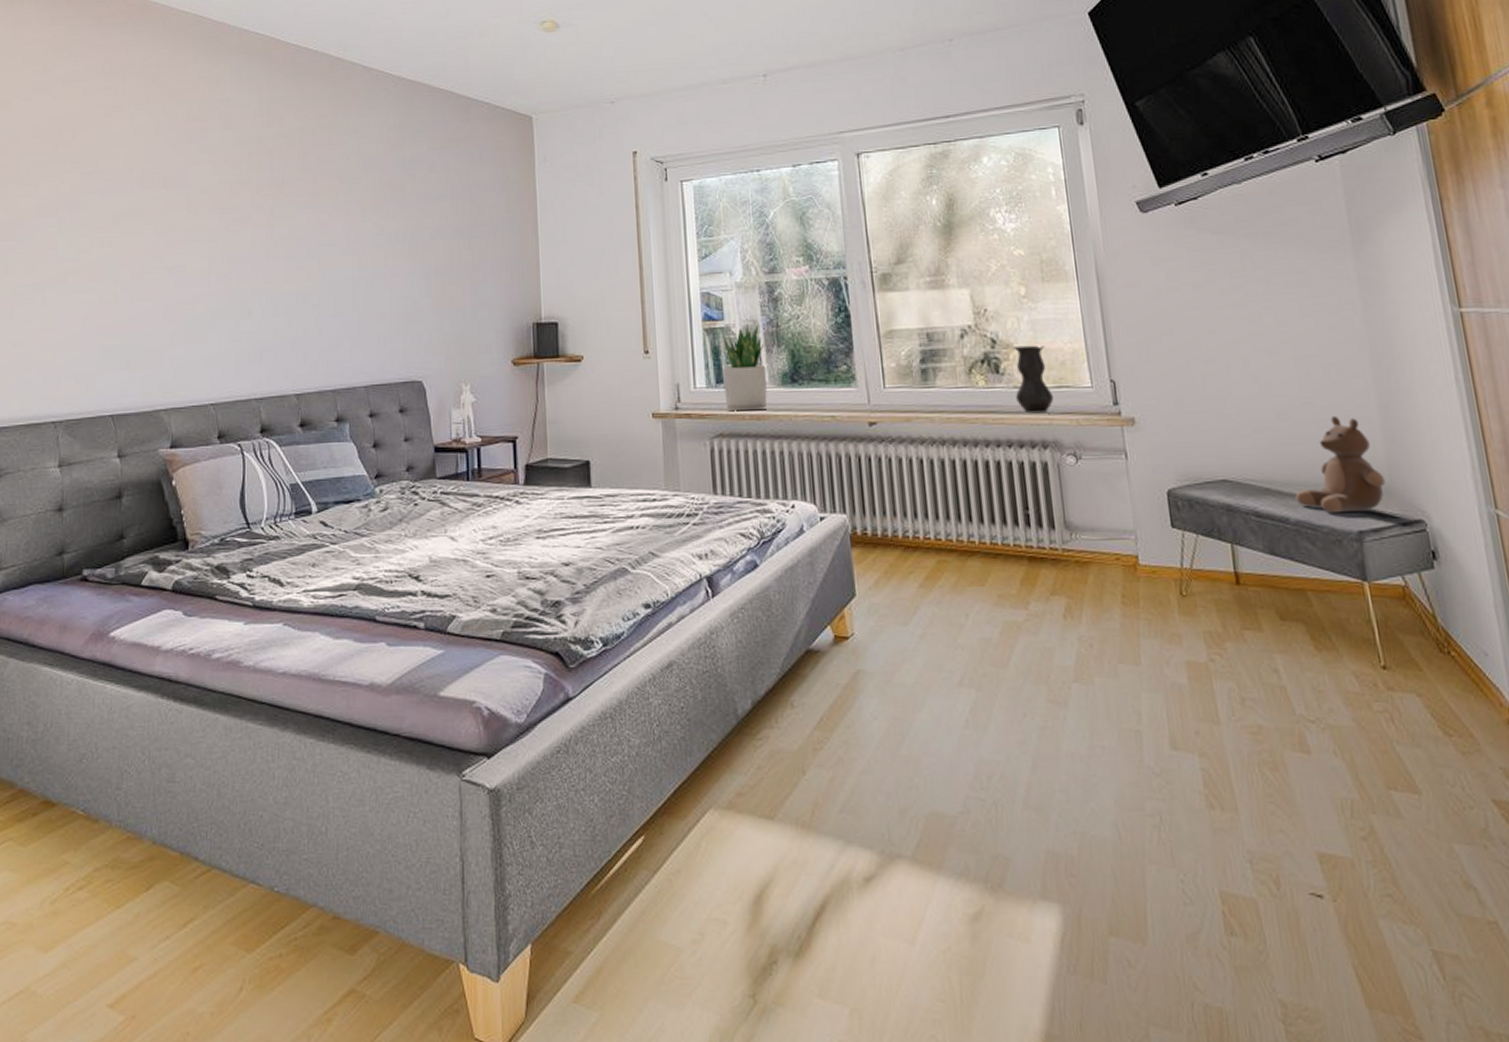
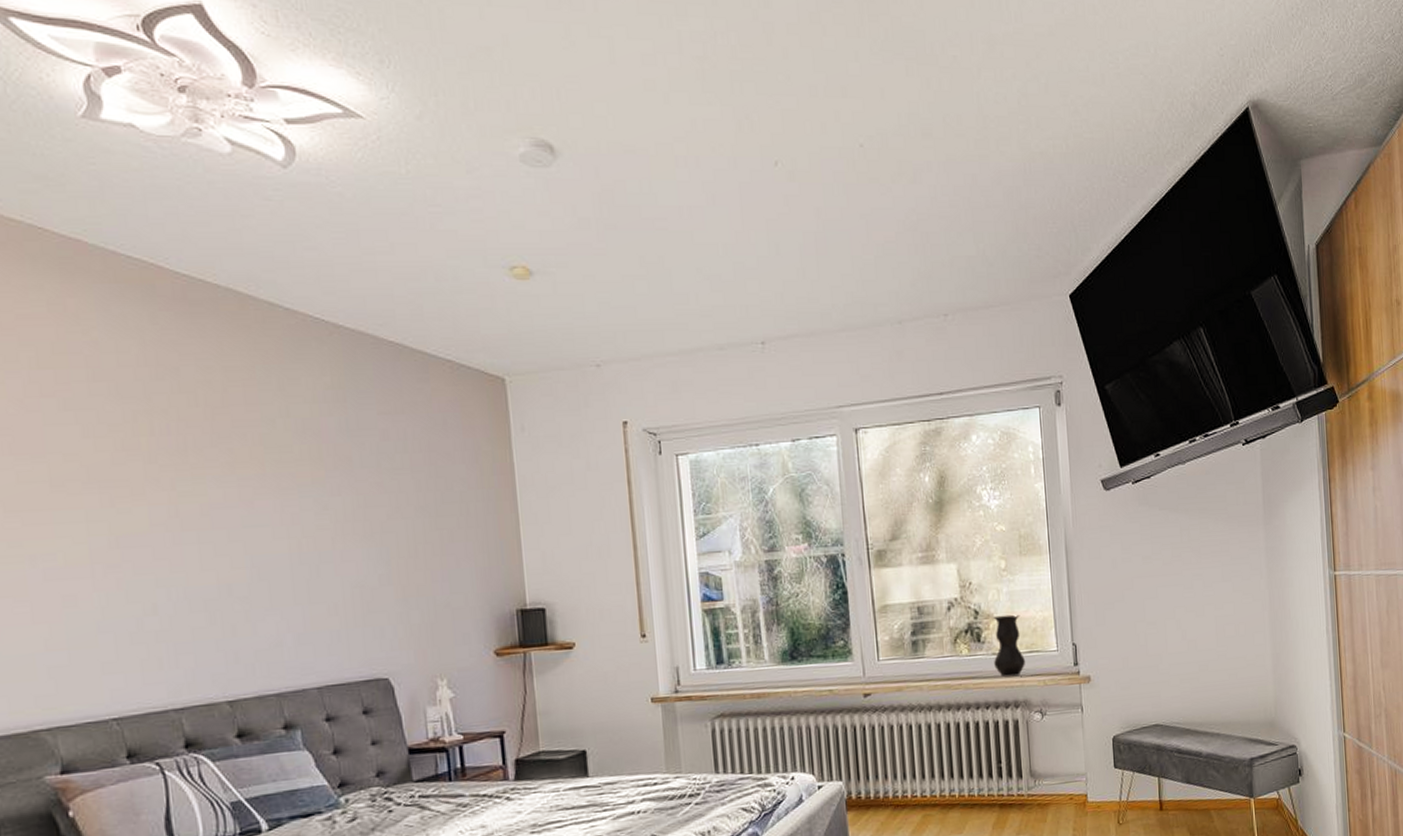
planter: present [722,324,767,411] -> none [722,603,768,691]
teddy bear: present [1295,415,1386,514] -> none [1208,664,1272,746]

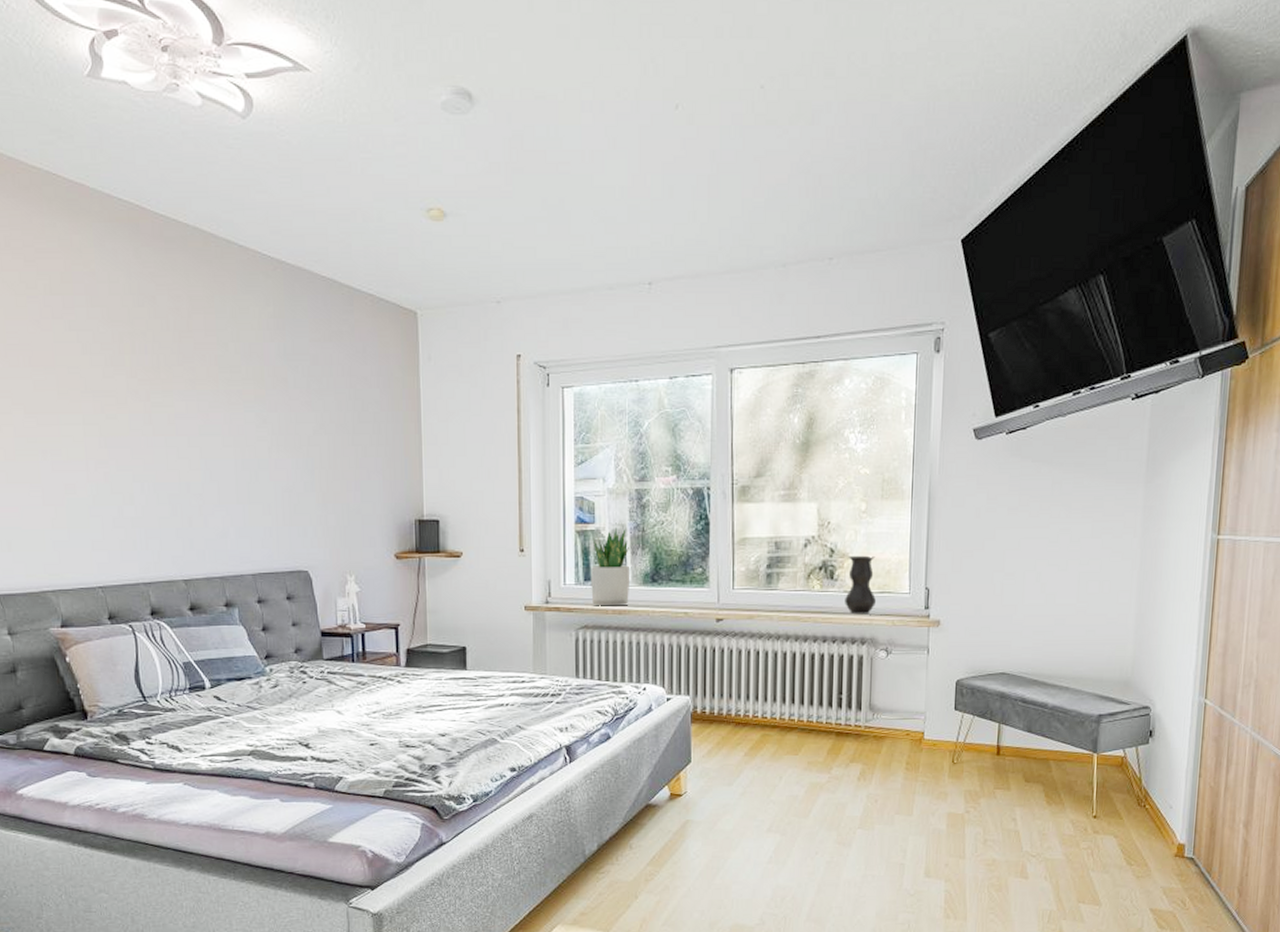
planter: none [722,603,768,691] -> present [591,528,631,606]

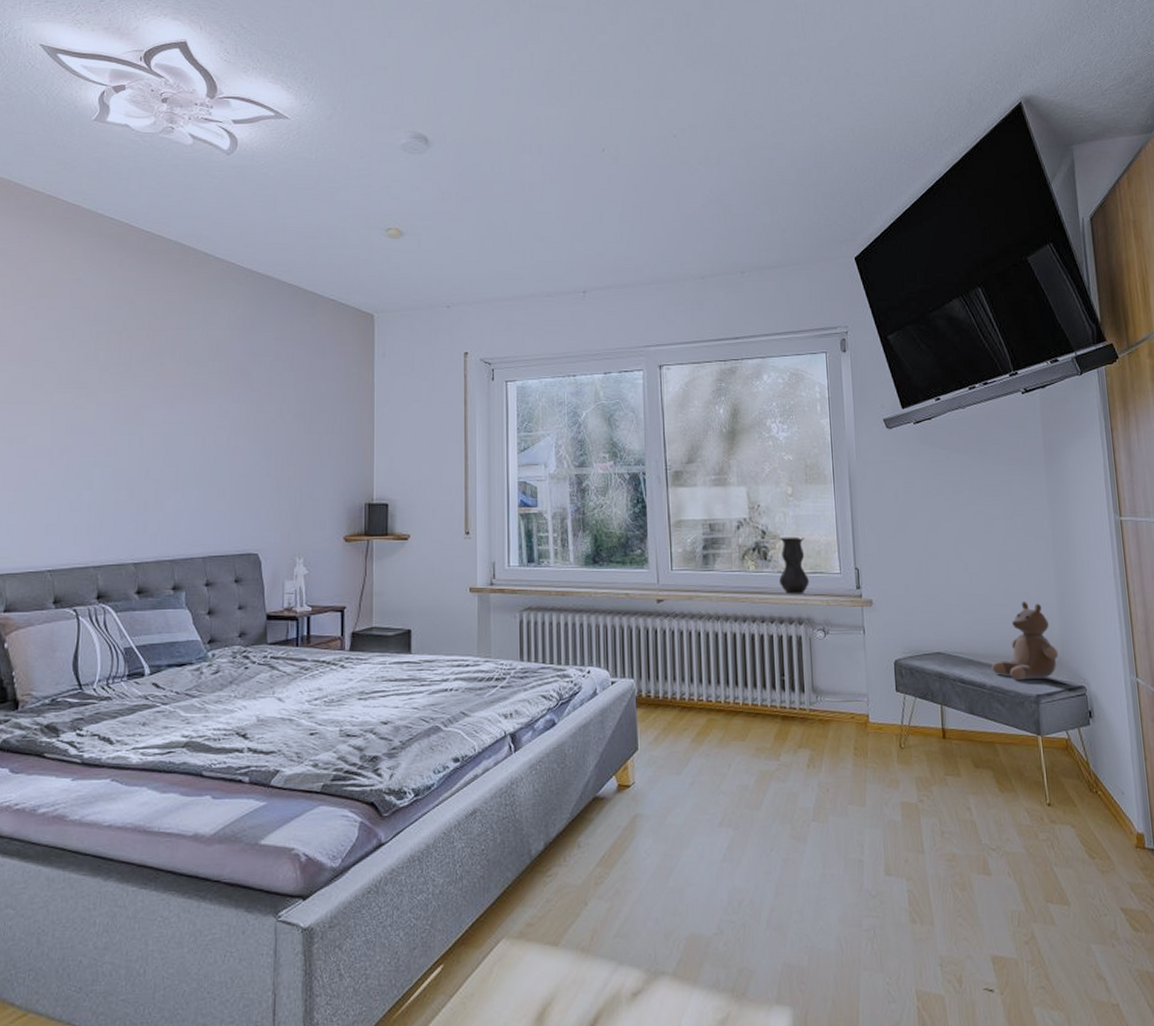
planter: present [591,528,631,606] -> none [534,511,572,588]
teddy bear: none [1056,622,1128,701] -> present [991,601,1059,681]

